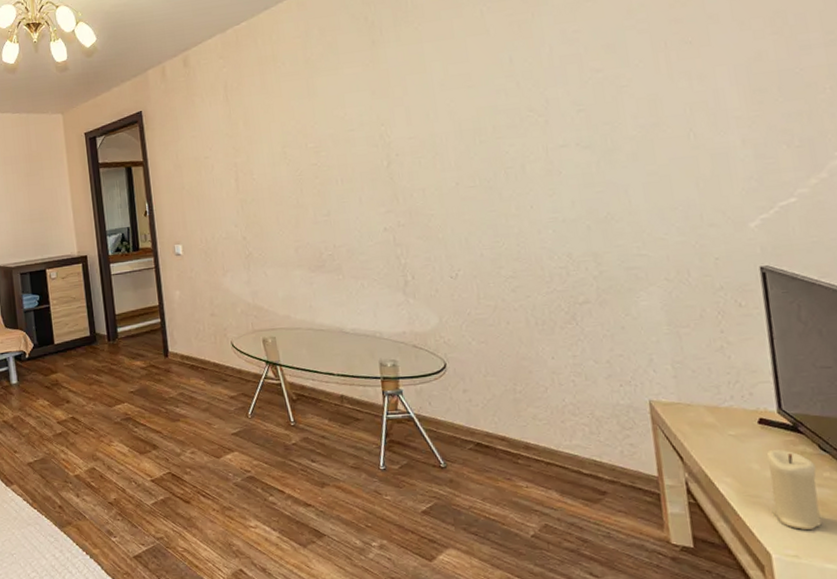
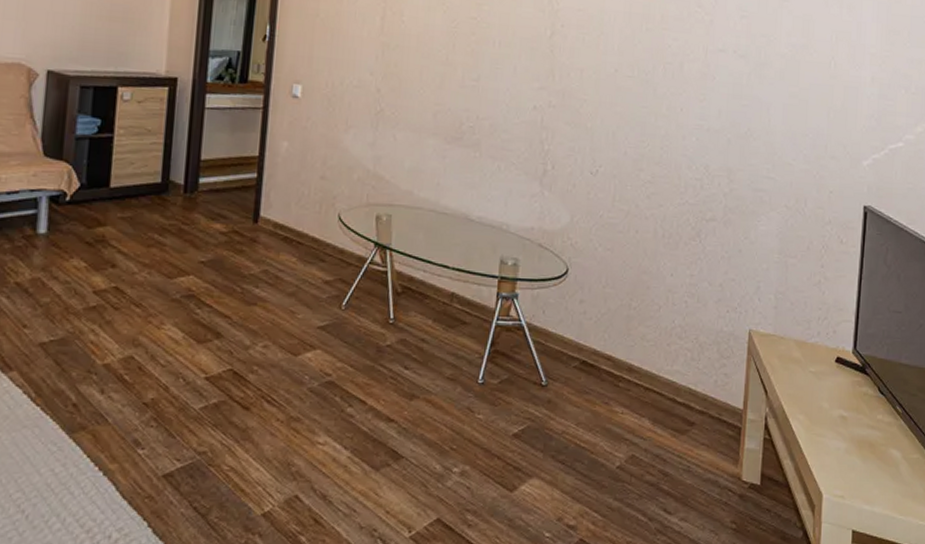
candle: present [767,450,822,530] -> none [832,390,873,470]

